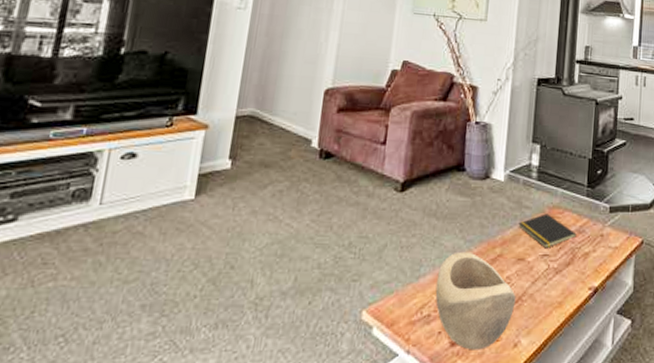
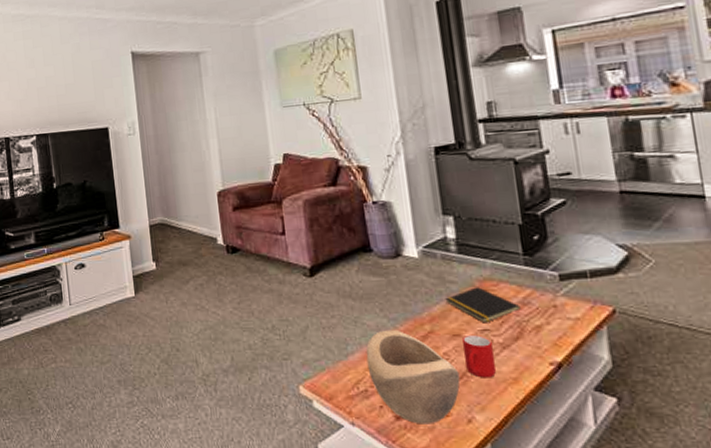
cup: none [523,260,548,302] -> present [462,335,496,378]

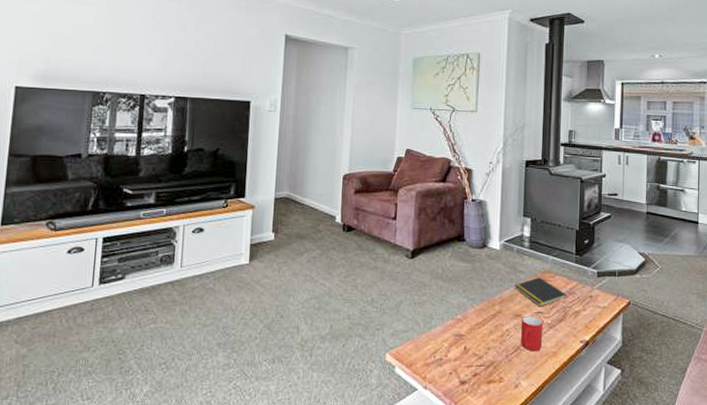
decorative bowl: present [366,329,460,424] -> none [445,308,515,389]

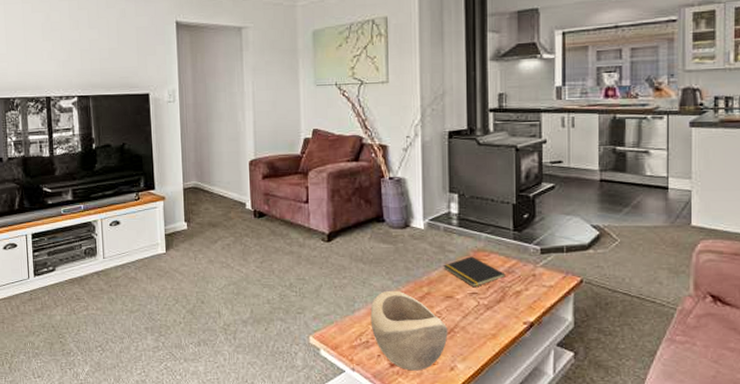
decorative bowl: none [445,308,515,389] -> present [370,290,448,371]
cup: present [521,316,543,352] -> none [454,298,478,334]

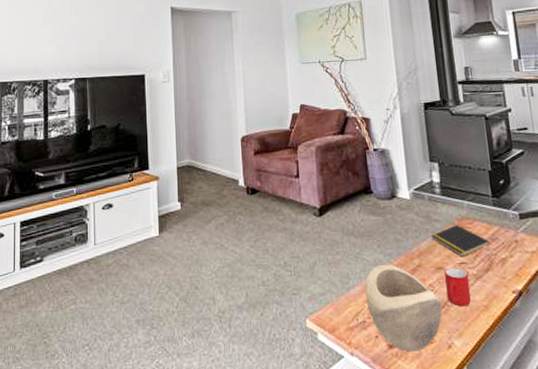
cup: none [454,298,478,334] -> present [444,268,471,307]

